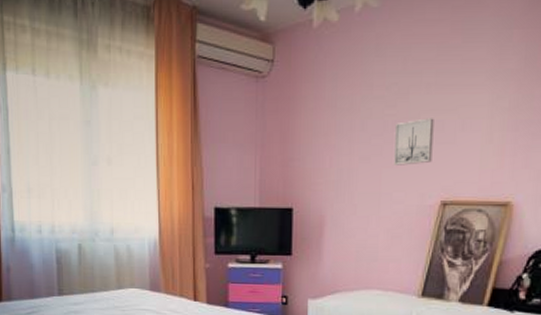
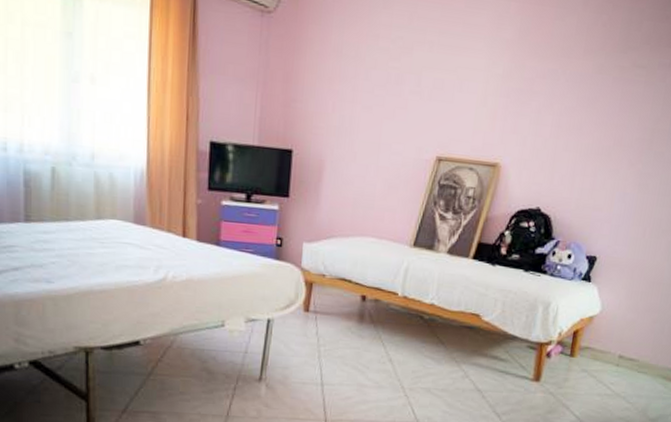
wall art: present [394,118,434,165] -> none [395,75,435,119]

